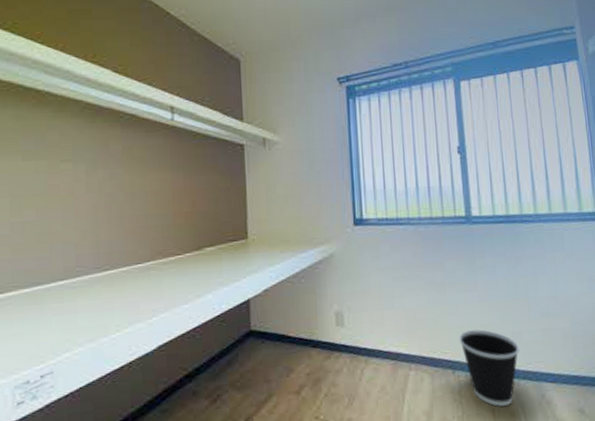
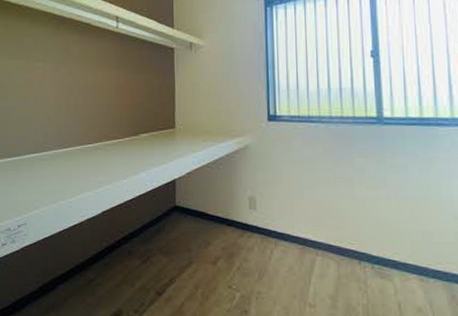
wastebasket: present [459,329,519,407] -> none [366,225,429,301]

